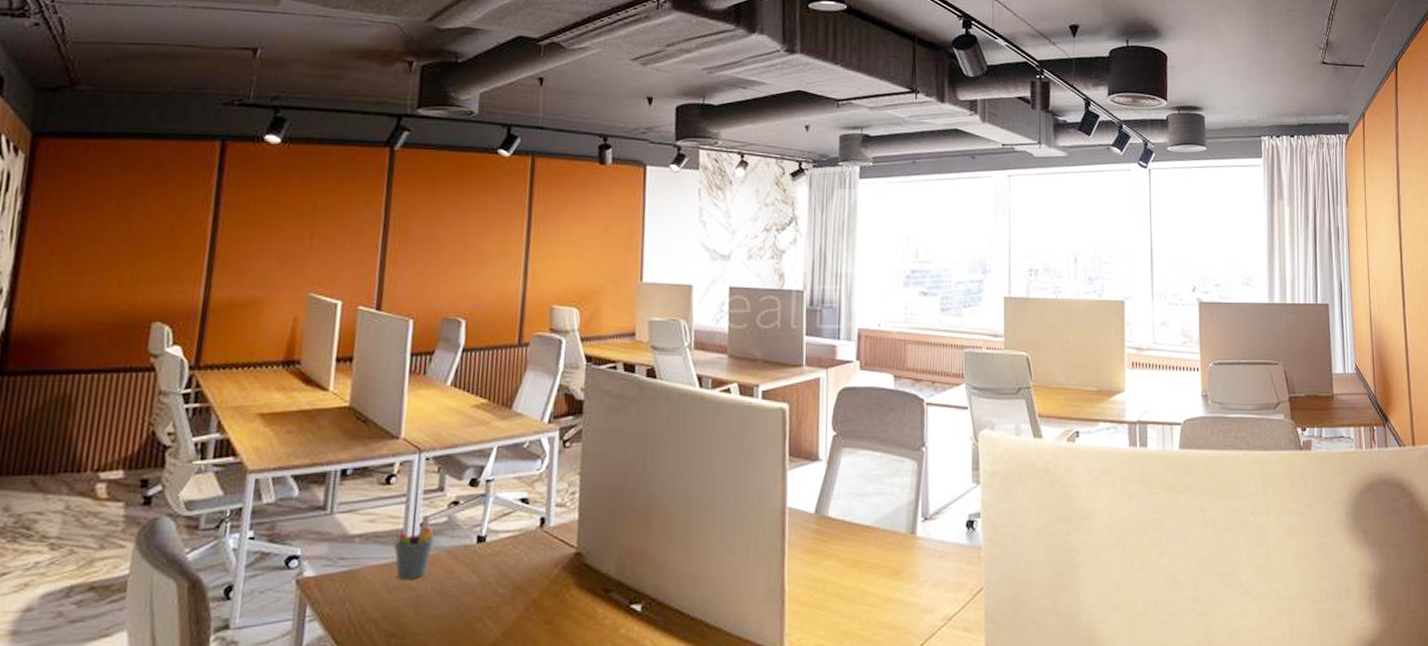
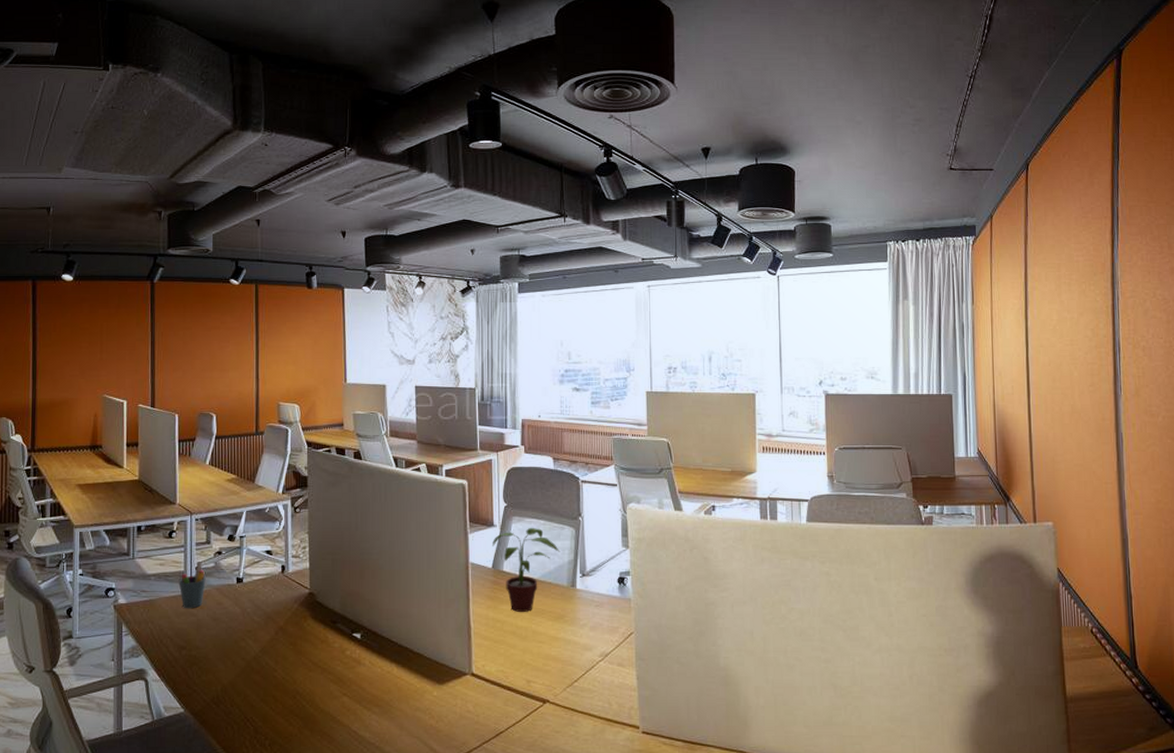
potted plant: none [816,460,899,568] -> present [492,527,560,612]

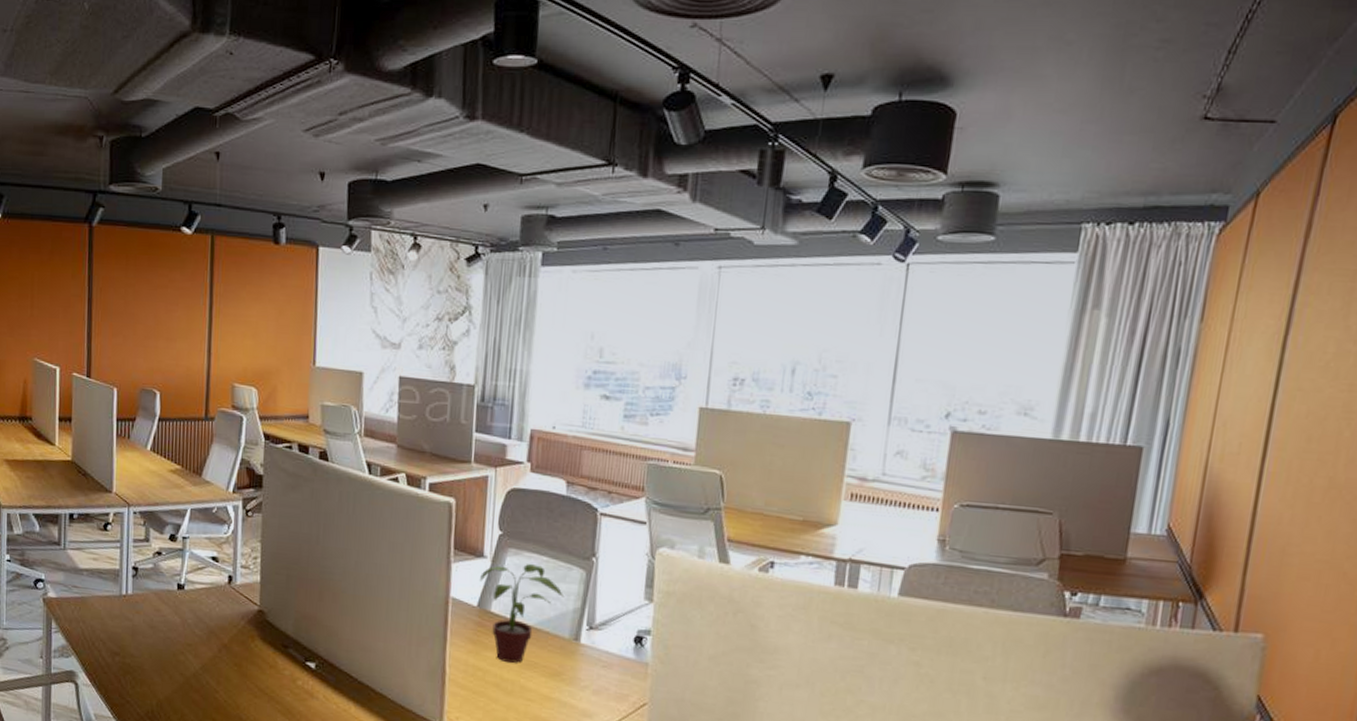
pen holder: present [178,562,206,609] -> none [113,560,143,612]

